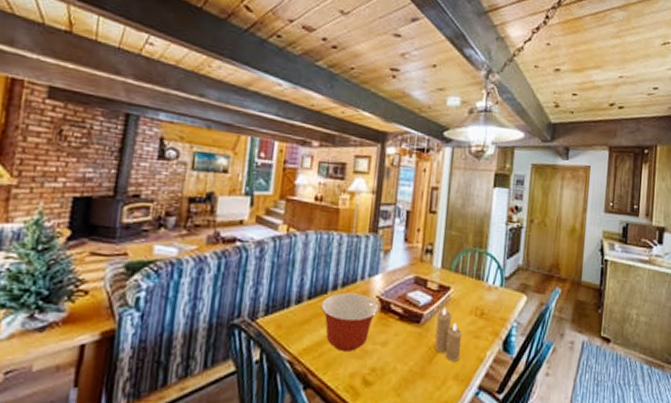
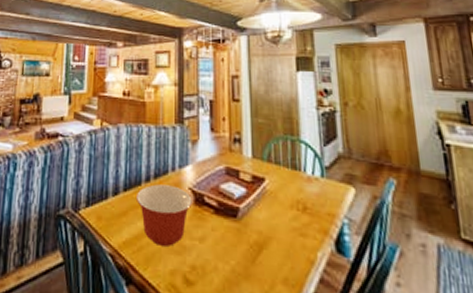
candle: present [434,307,463,361] -> none [254,200,287,263]

